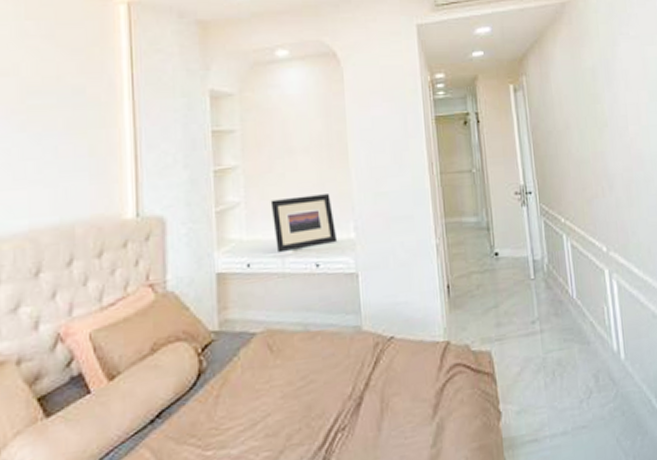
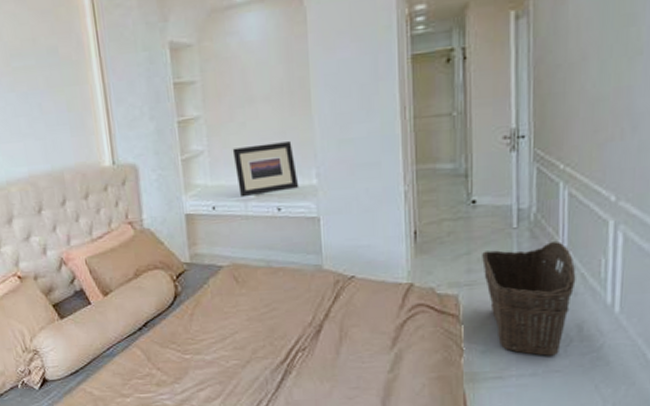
wicker basket: none [508,290,587,411] -> present [482,240,576,356]

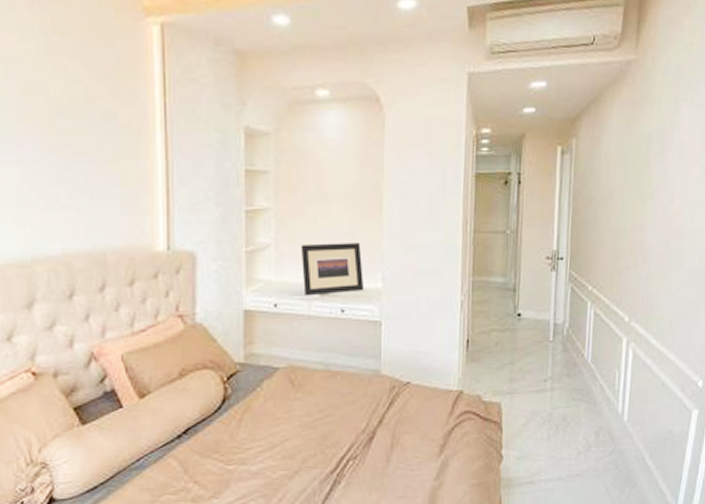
wicker basket: present [482,240,576,356] -> none [523,354,597,461]

